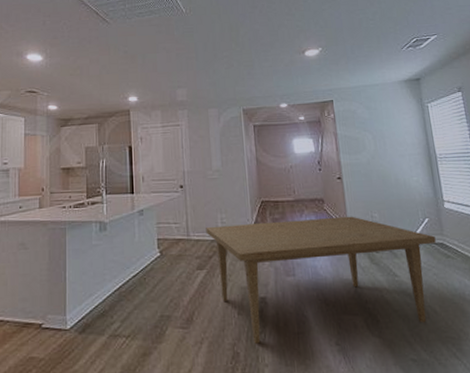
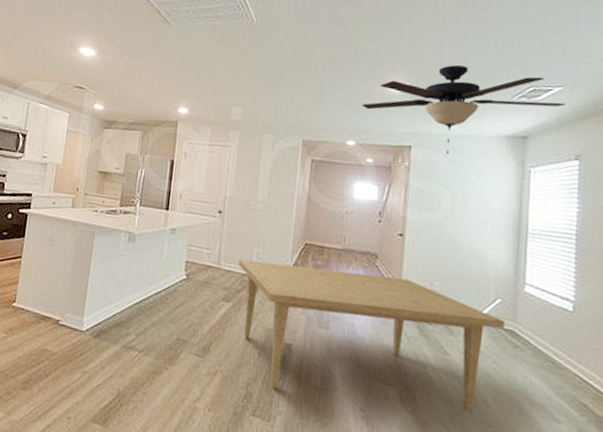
ceiling fan: none [287,28,442,102] -> present [362,65,566,154]

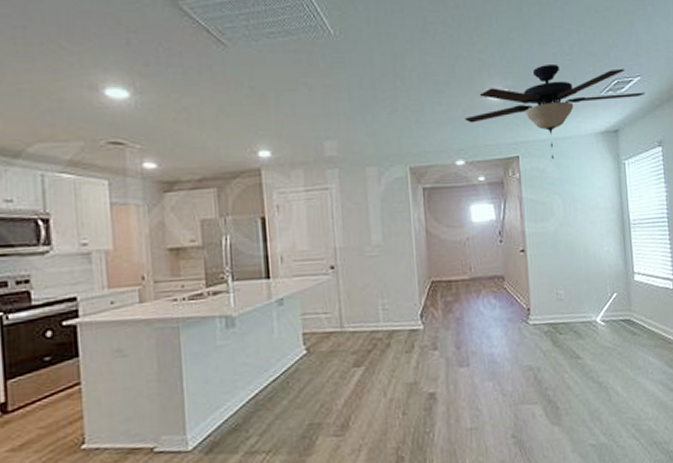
dining table: present [238,259,505,412] -> none [363,294,623,445]

